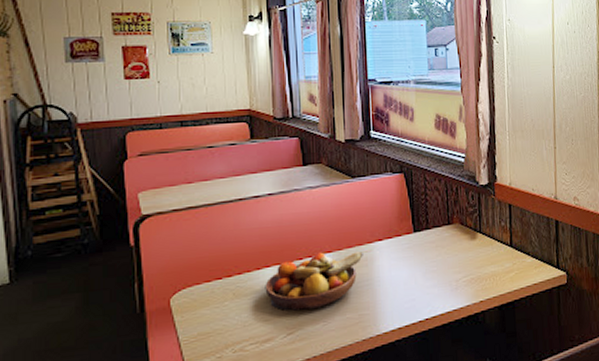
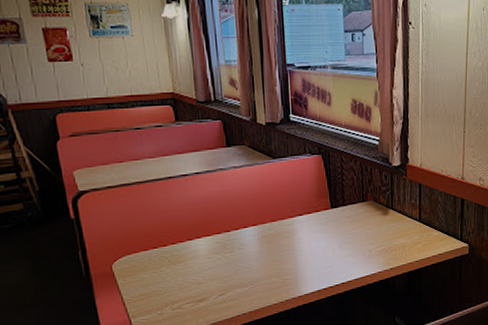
fruit bowl: present [265,251,363,311] -> none [197,225,285,276]

